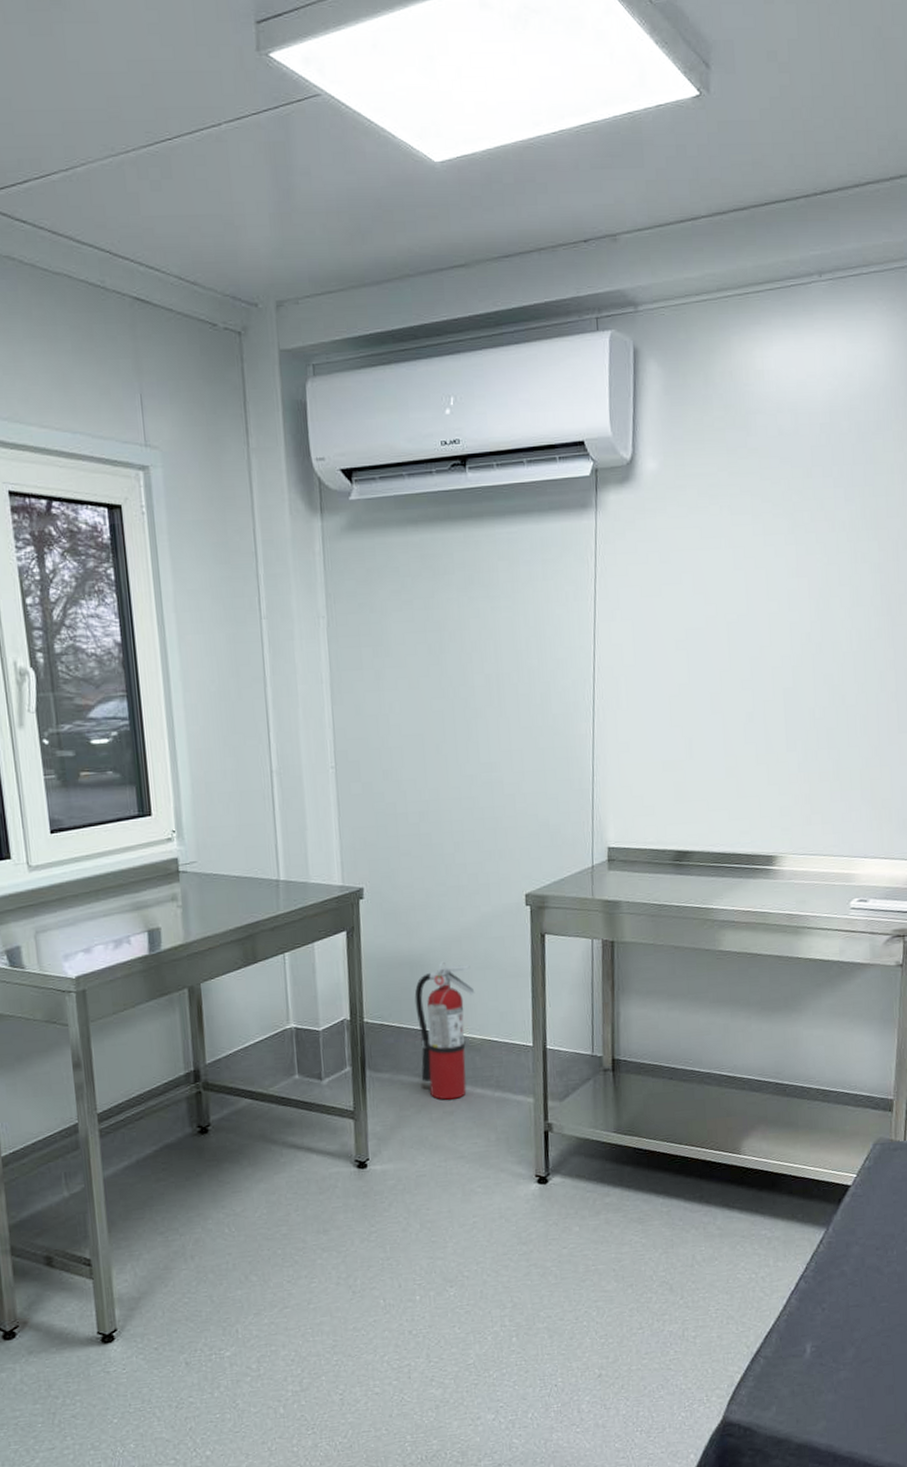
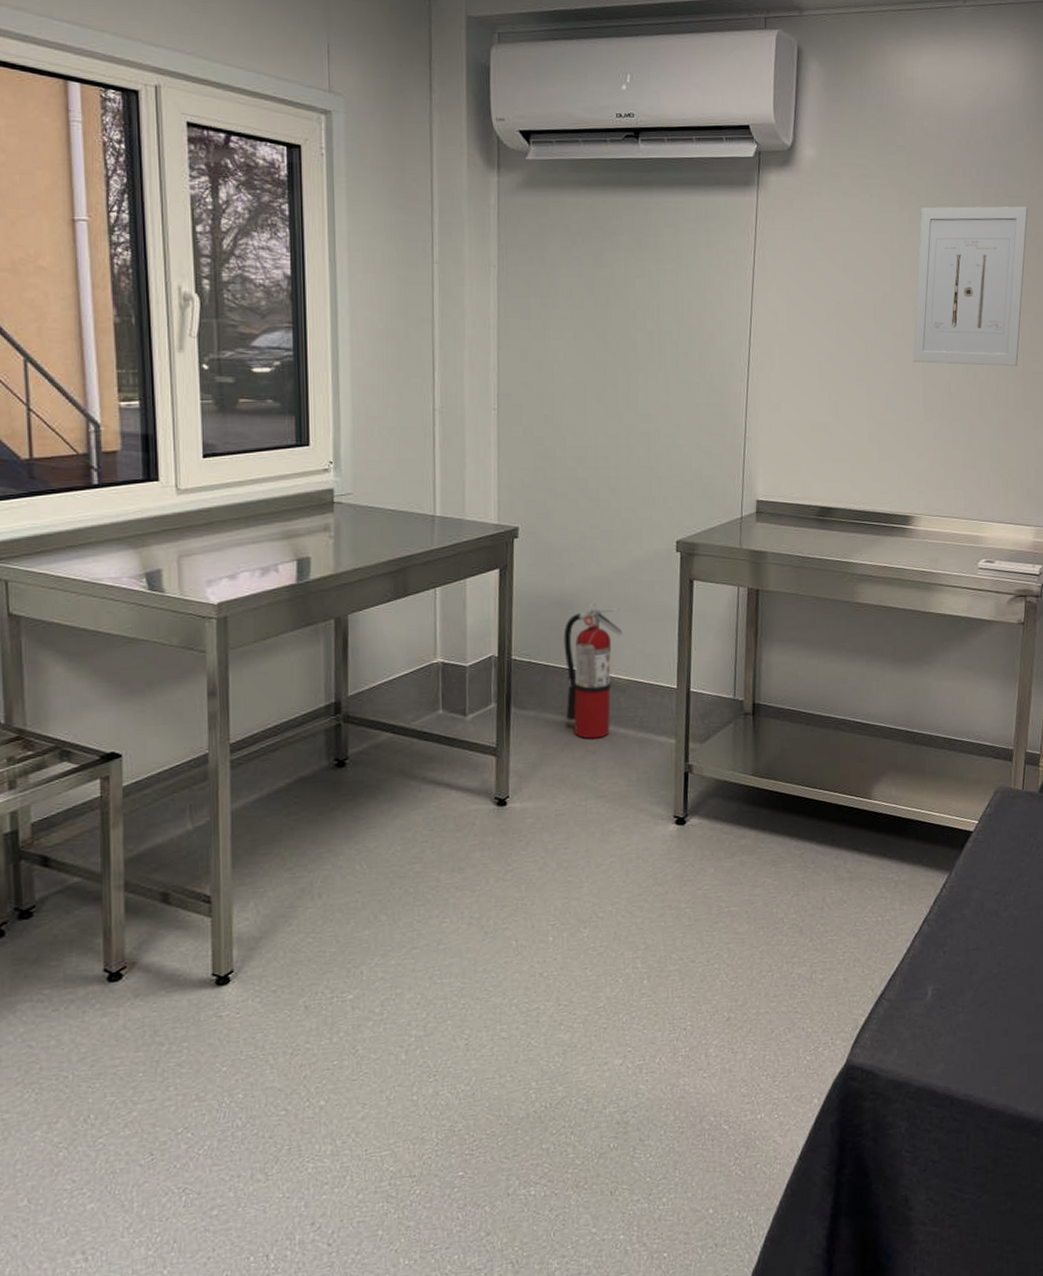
wall art: none [772,504,899,689] -> present [913,206,1028,366]

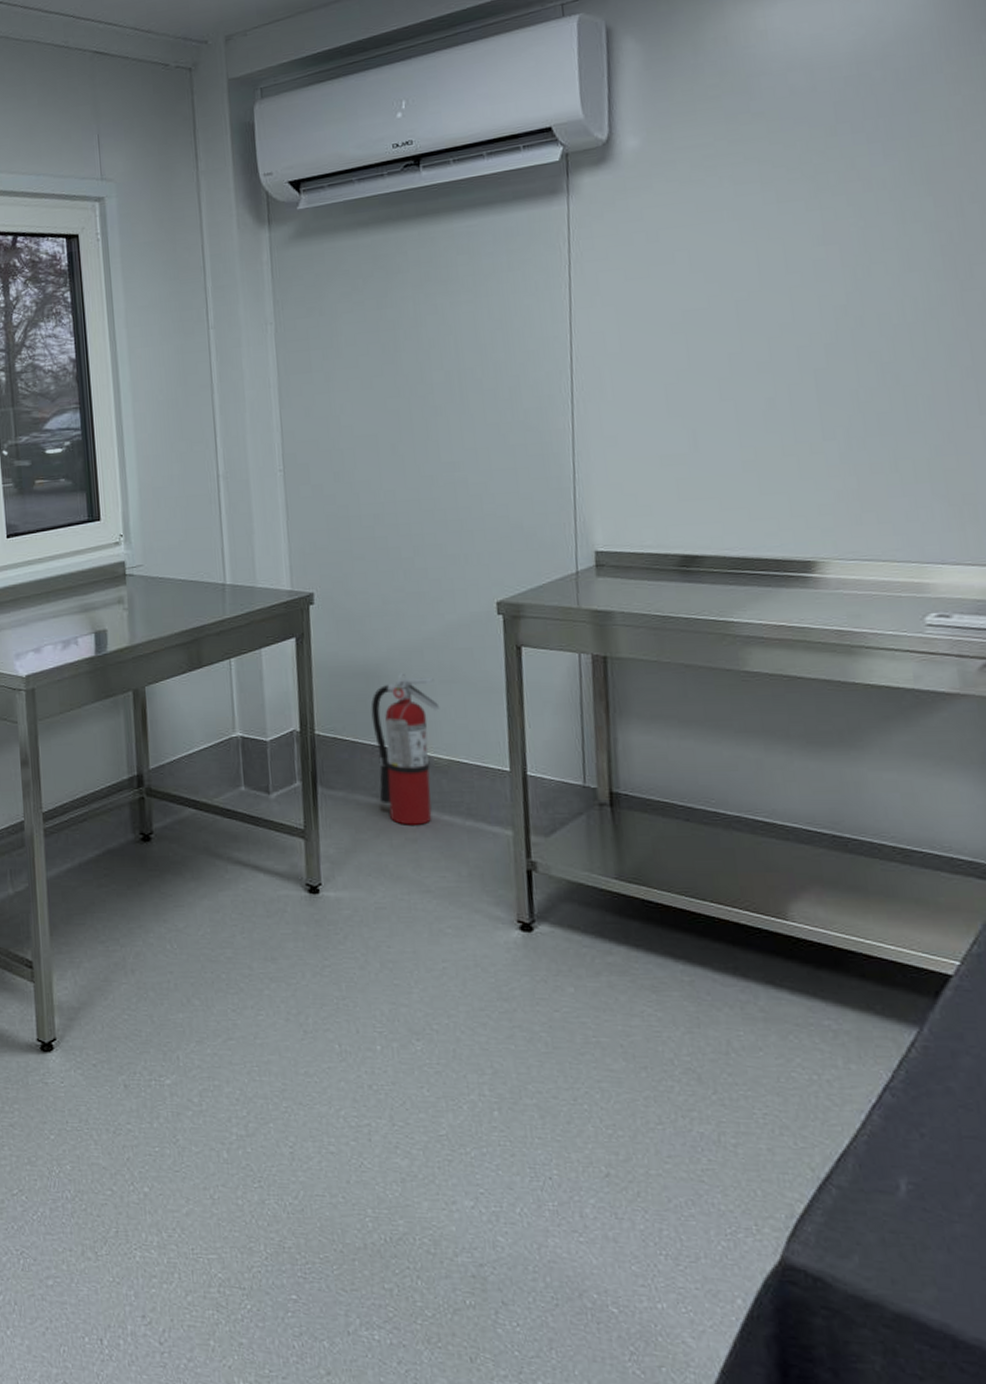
wall art: present [913,206,1028,366] -> none [793,153,963,370]

